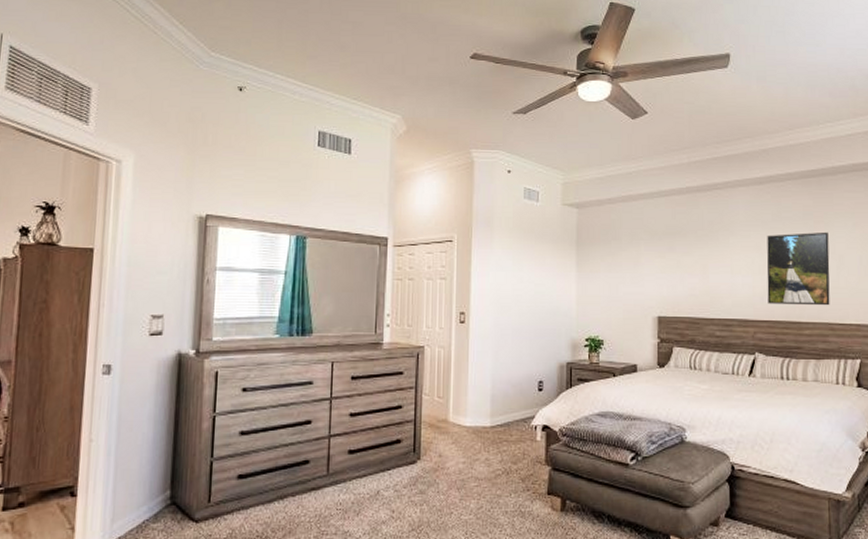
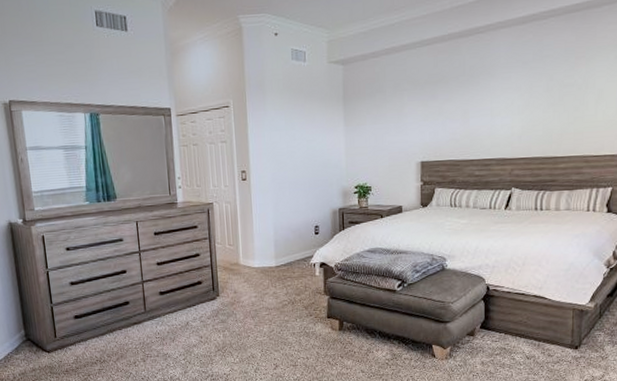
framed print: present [767,232,830,306] -> none [525,67,589,142]

